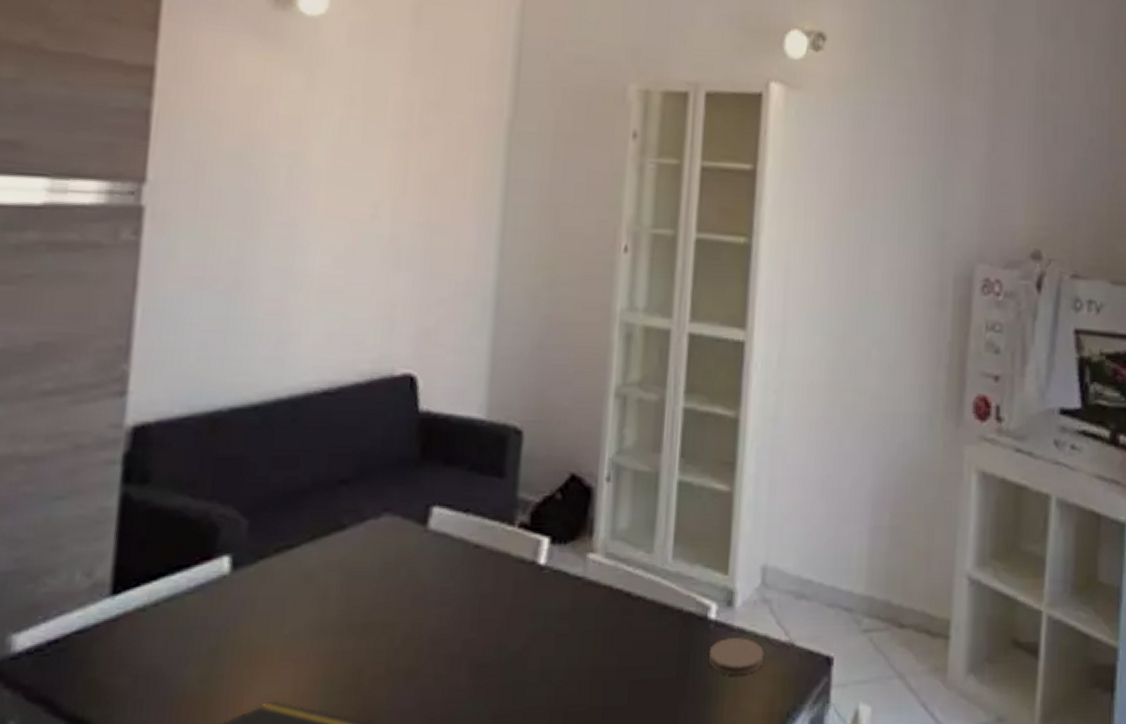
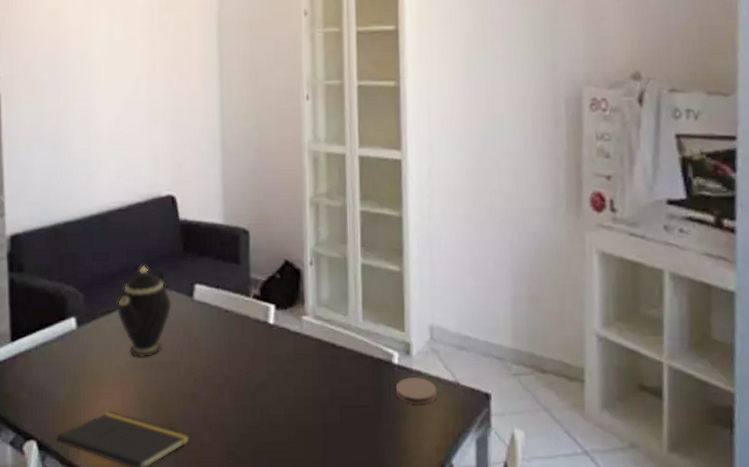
teapot: none [301,478,394,618] -> present [117,266,172,358]

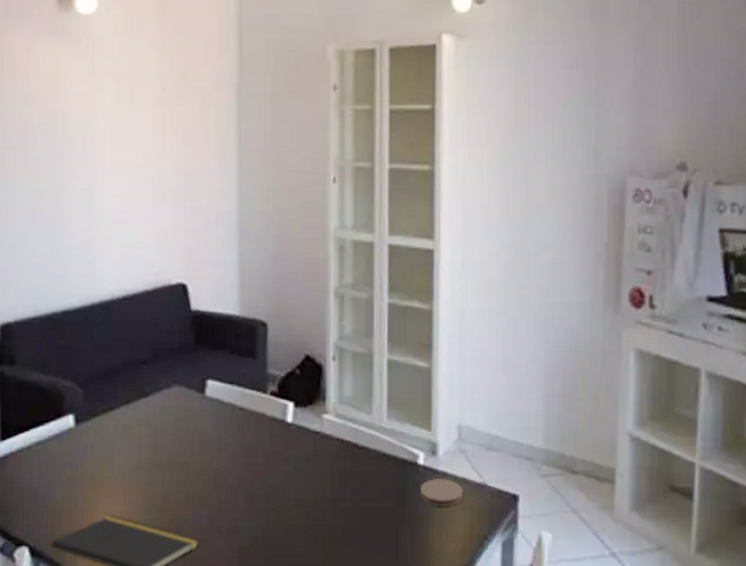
teapot: present [117,266,172,358] -> none [120,359,182,459]

